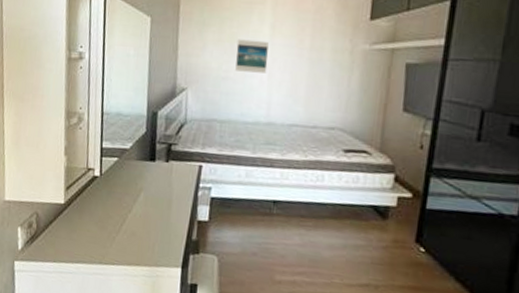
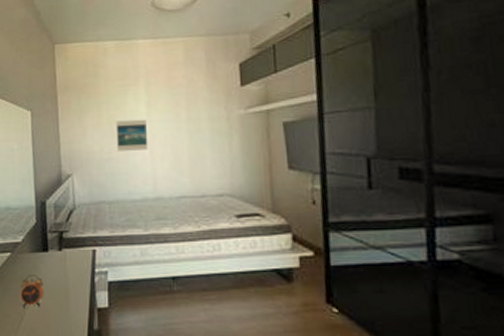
alarm clock: none [124,181,148,212] -> present [20,275,45,307]

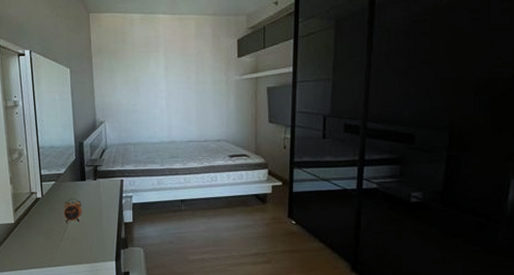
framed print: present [116,119,148,151] -> none [140,79,165,104]

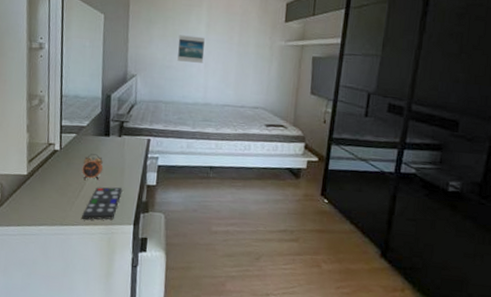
remote control: none [68,226,102,260] -> present [82,187,123,220]
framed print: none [140,79,165,104] -> present [177,35,205,63]

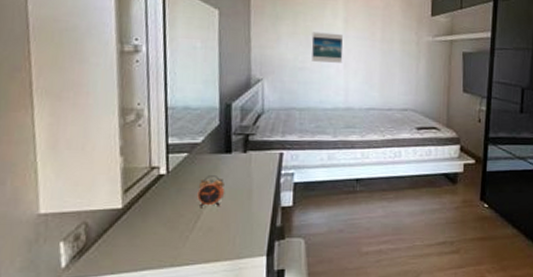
remote control: present [82,187,123,220] -> none [199,212,251,257]

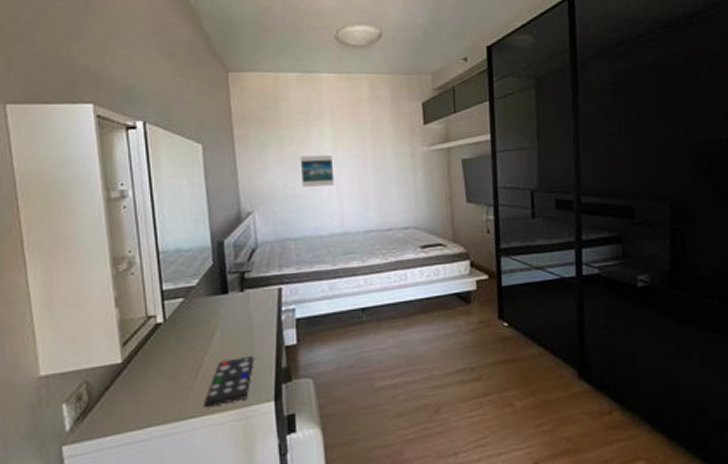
alarm clock: present [197,175,225,207] -> none [197,319,226,354]
remote control: none [199,212,251,257] -> present [204,355,255,408]

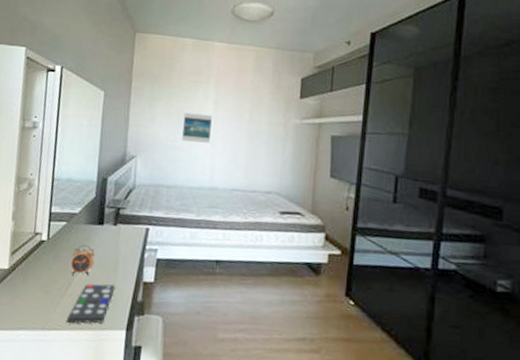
alarm clock: none [197,319,226,354] -> present [70,245,95,275]

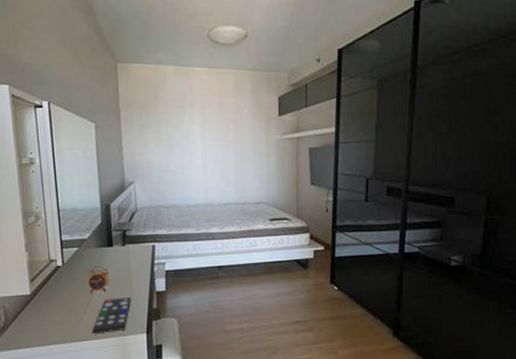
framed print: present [182,112,212,143] -> none [174,137,201,164]

